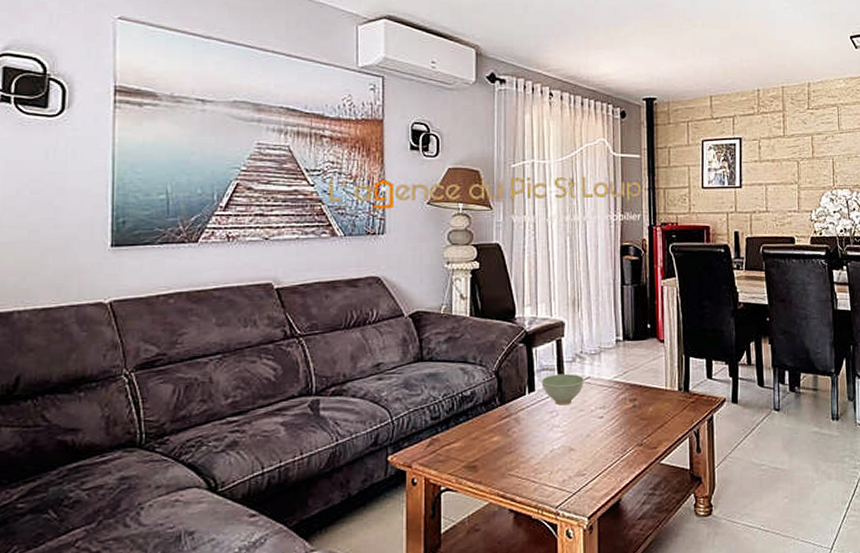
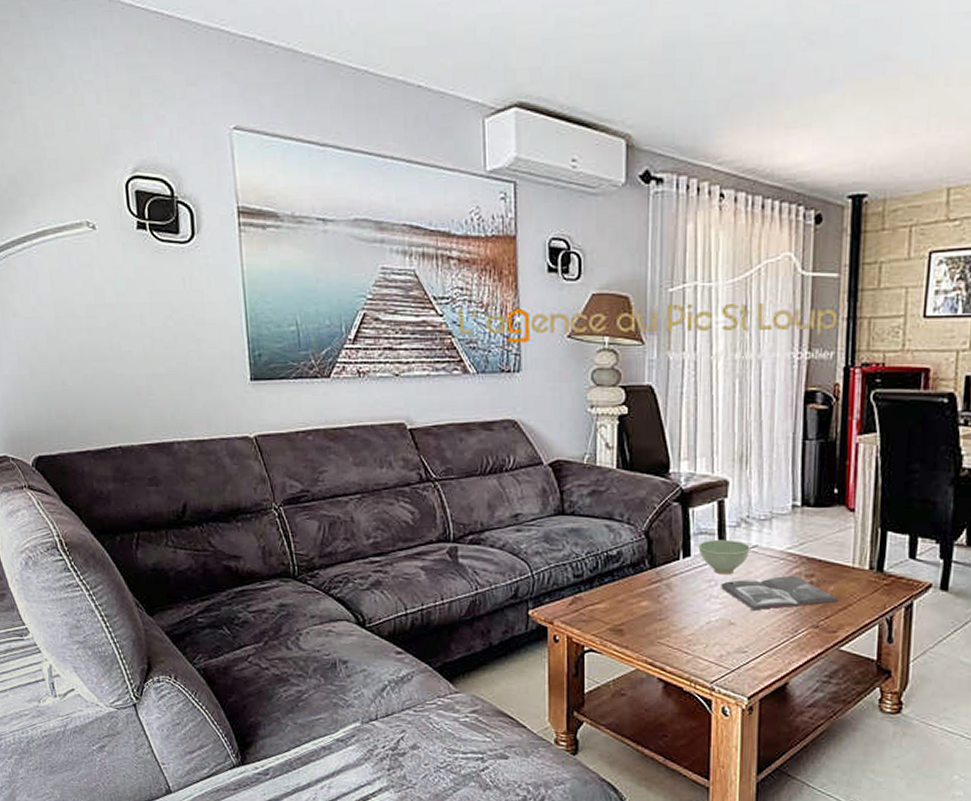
magazine: none [561,400,656,436] -> present [721,575,838,611]

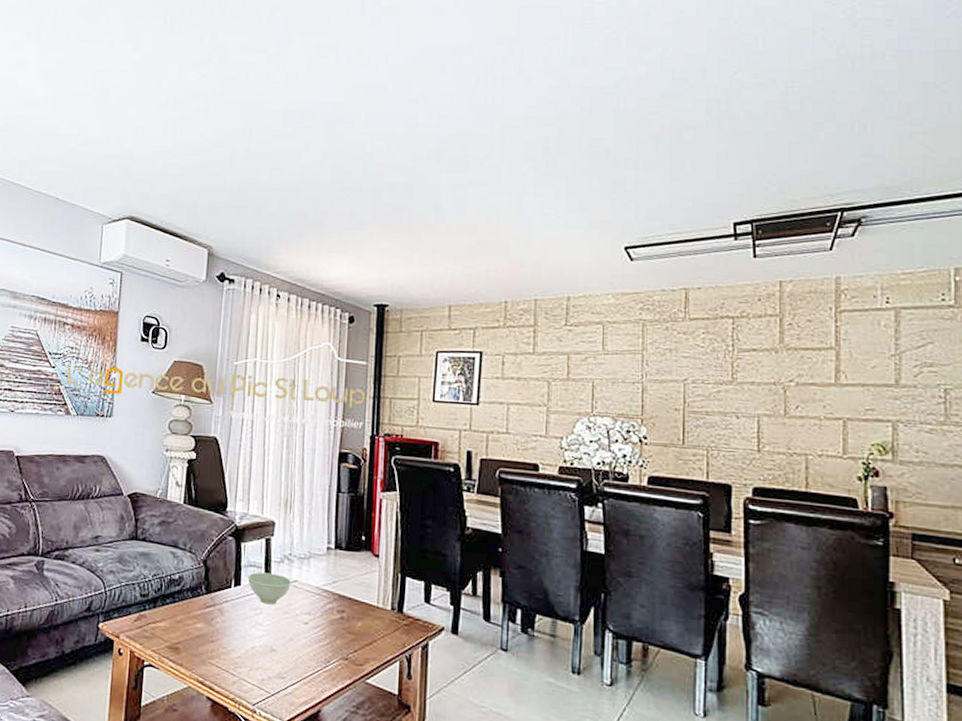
magazine: present [721,575,838,611] -> none [265,609,364,640]

